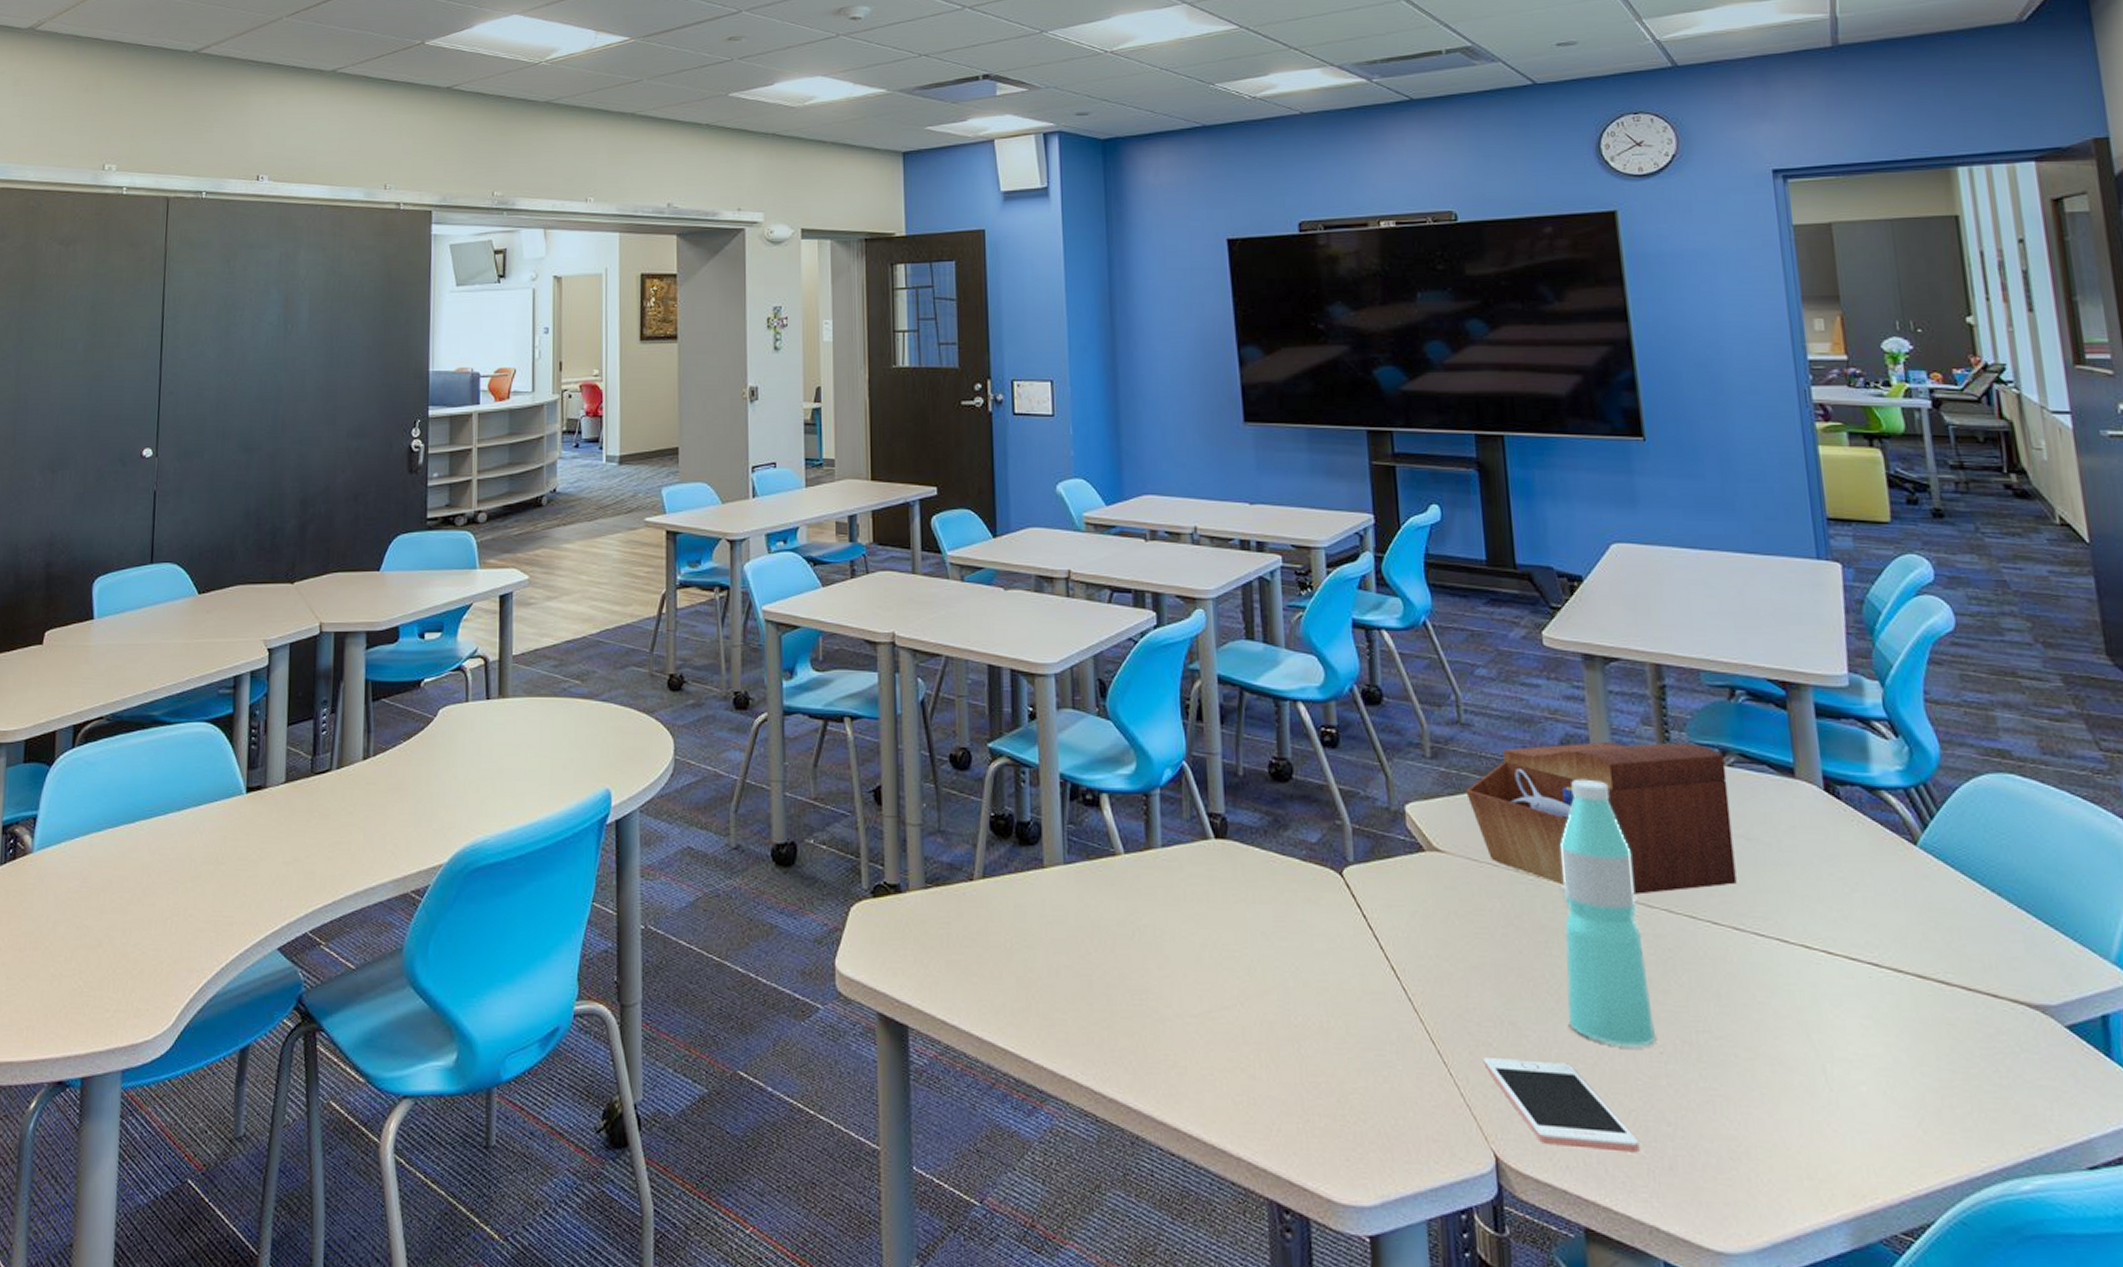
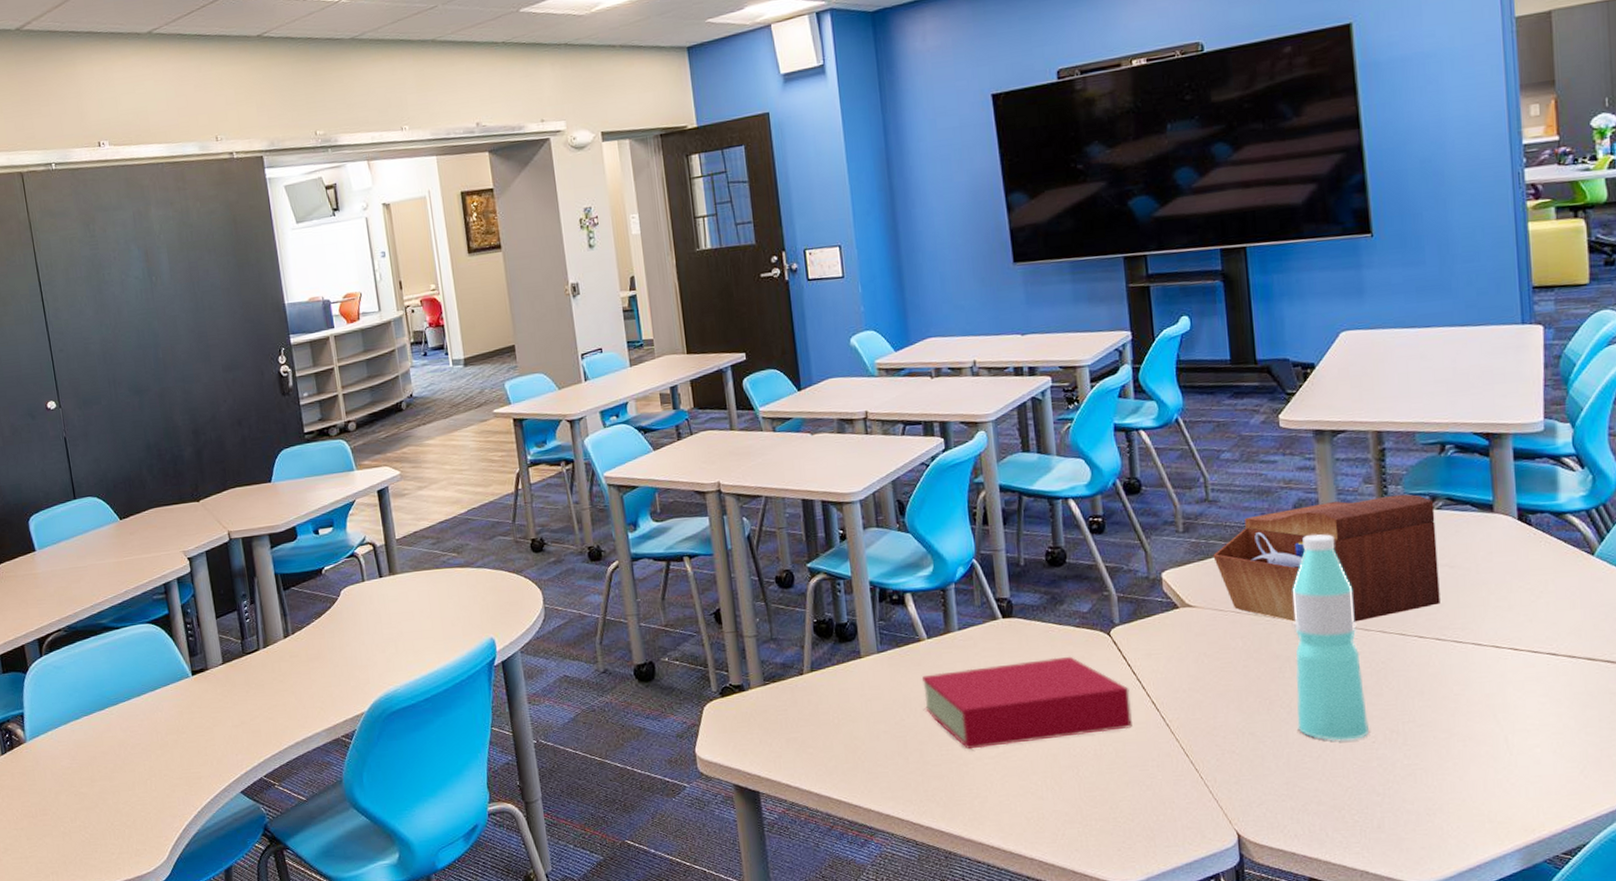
book: none [1114,895,1367,1003] -> present [921,656,1132,750]
cell phone: present [1483,1058,1640,1153] -> none [1228,759,1354,821]

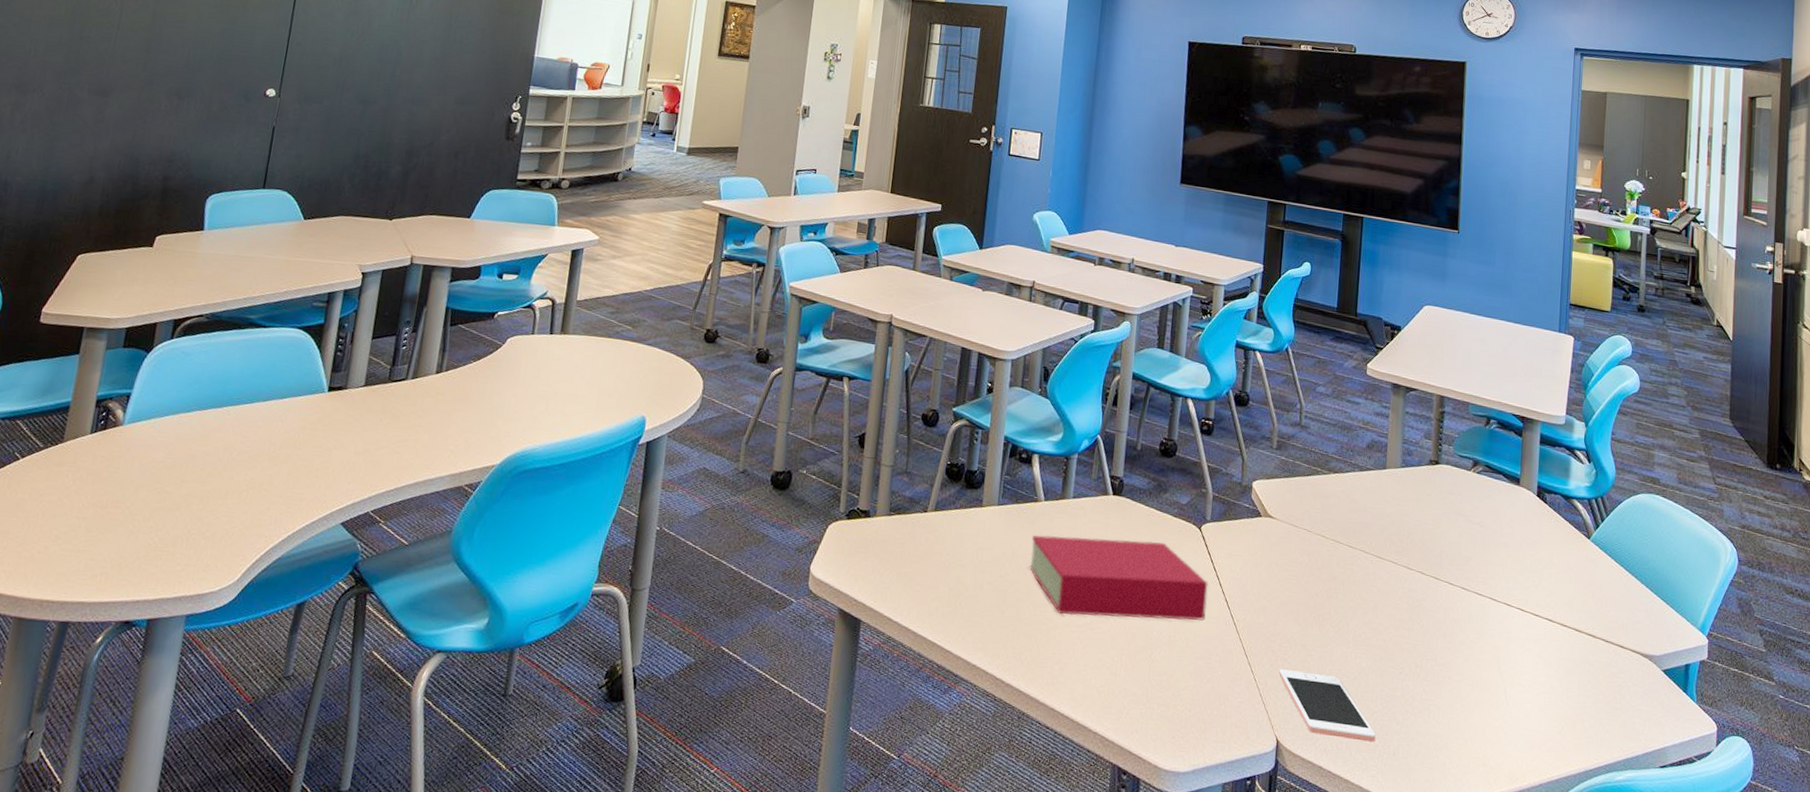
sewing box: present [1213,494,1441,622] -> none [1297,447,1476,560]
cell phone: none [1228,759,1354,821] -> present [1279,669,1376,743]
water bottle: present [1293,534,1370,741] -> none [1341,474,1403,668]

